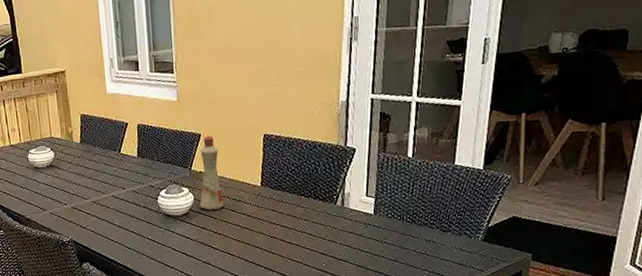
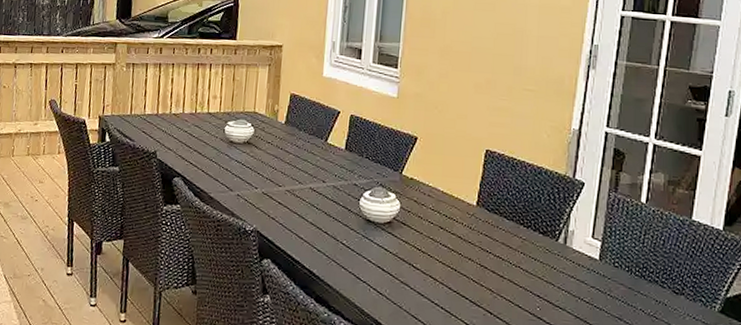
bottle: present [200,135,224,211] -> none [406,140,435,224]

